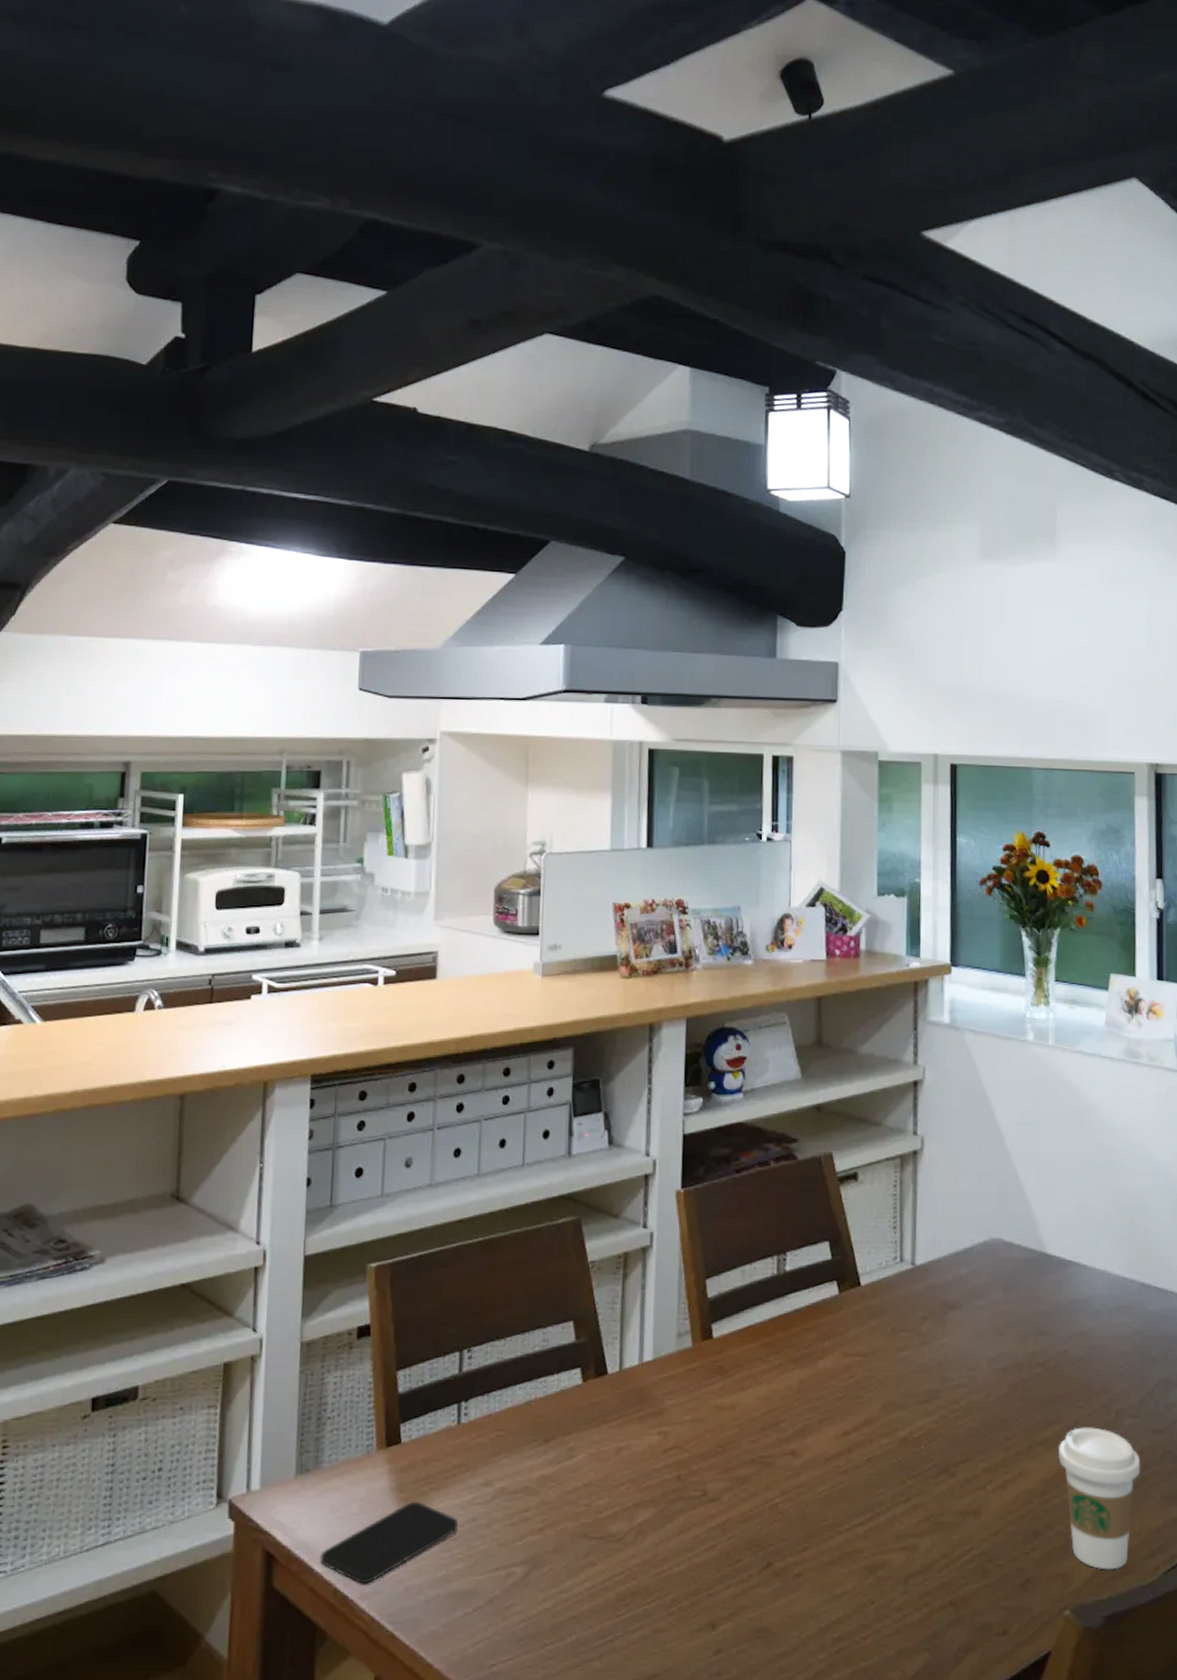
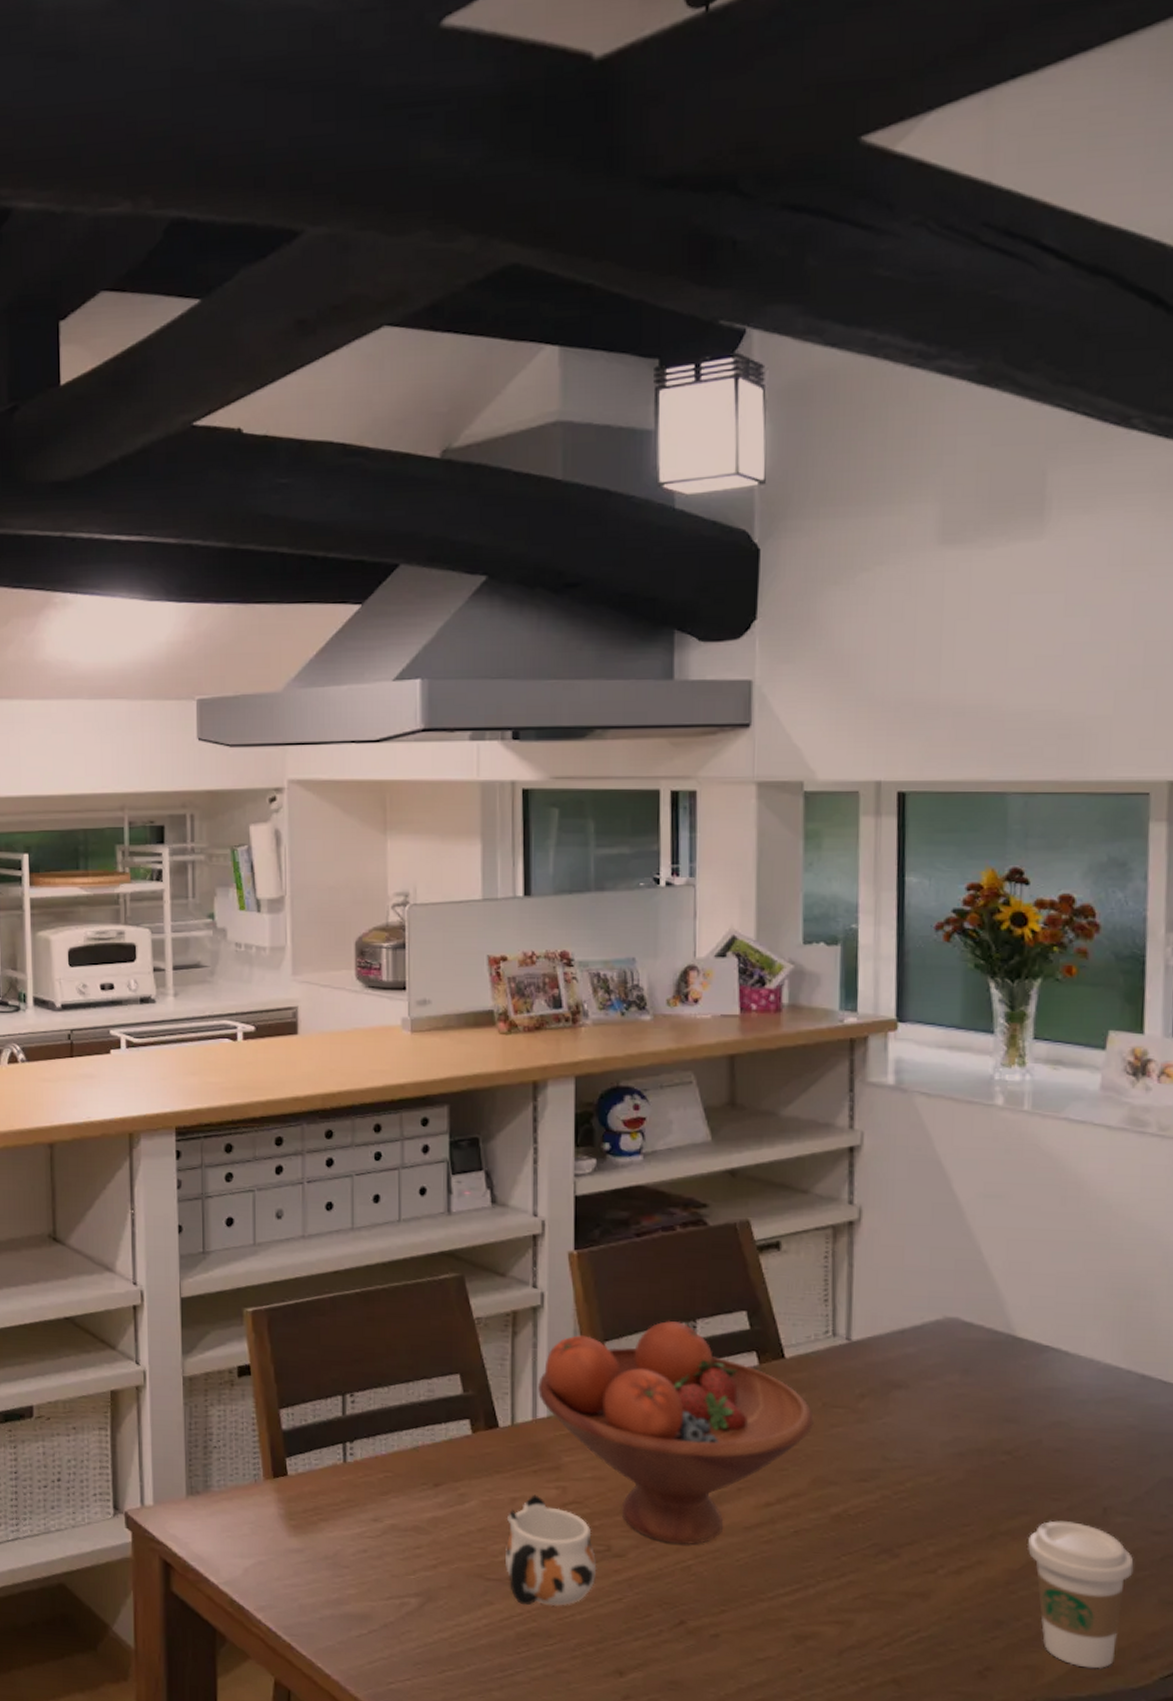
smartphone: present [319,1501,458,1584] -> none [214,1529,348,1598]
mug: none [609,1442,694,1563] -> present [506,1494,597,1606]
fruit bowl: none [645,1254,885,1483] -> present [538,1320,814,1545]

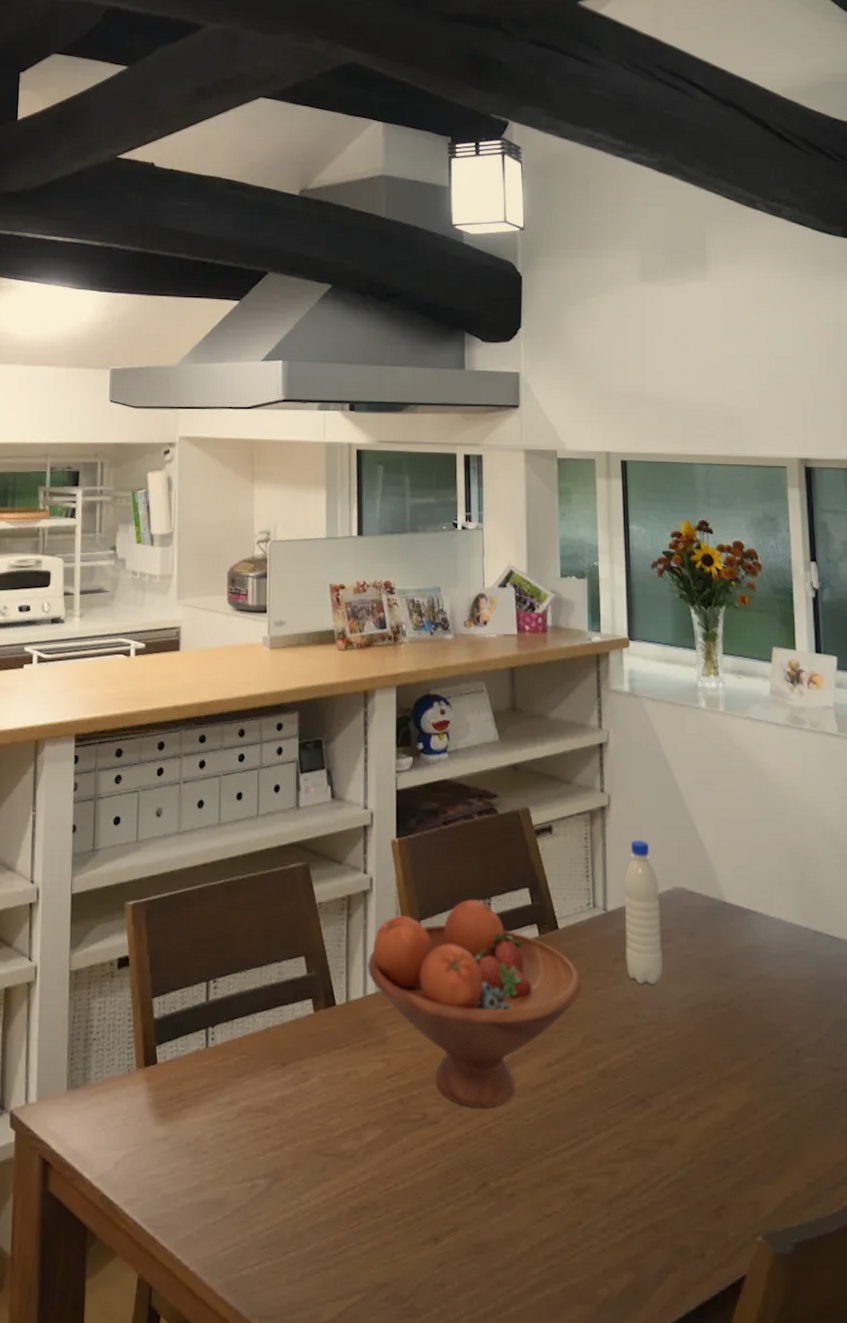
mug: present [506,1494,597,1606] -> none [341,1068,416,1179]
water bottle: none [873,1261,926,1425] -> present [623,840,663,985]
coffee cup: present [1026,1520,1134,1669] -> none [744,1064,822,1200]

